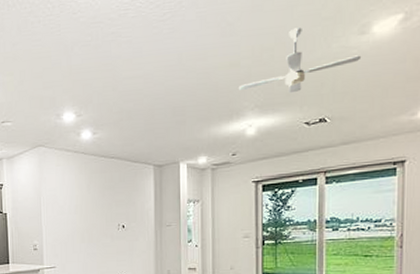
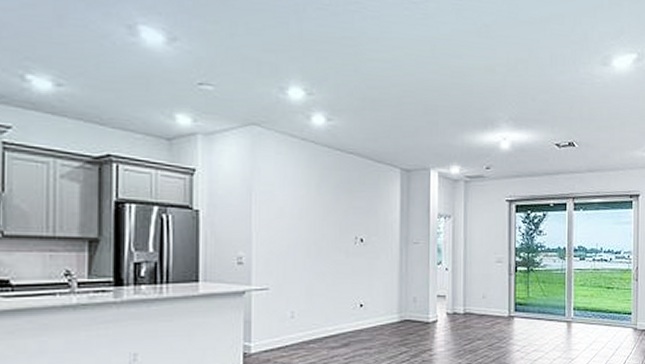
ceiling fan: present [239,27,362,94] -> none [494,45,604,112]

